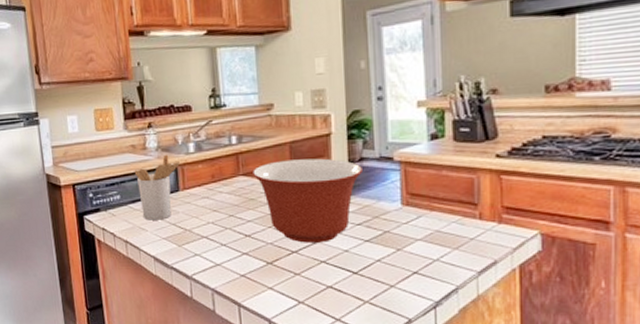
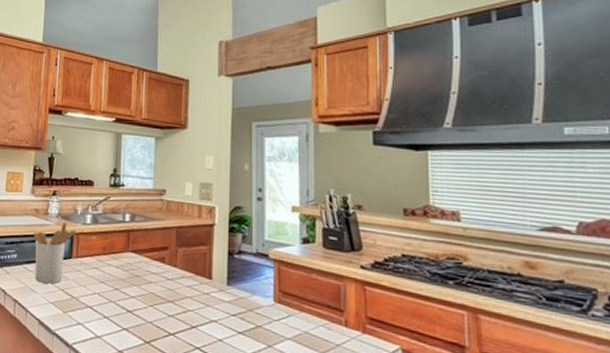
mixing bowl: present [253,158,362,243] -> none [141,243,240,329]

